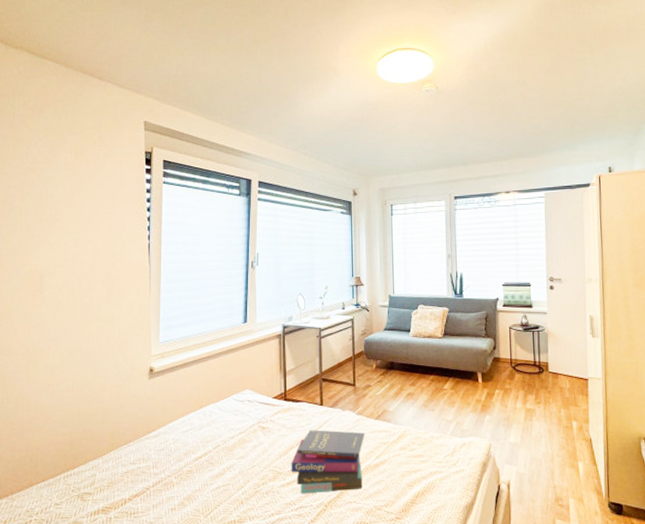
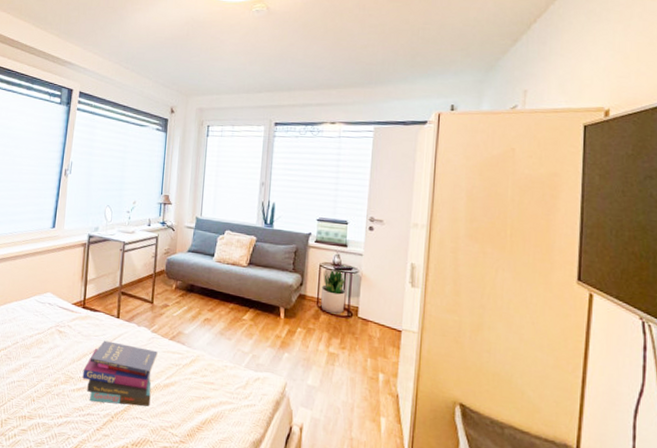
planter: none [513,330,536,372] -> present [320,269,347,315]

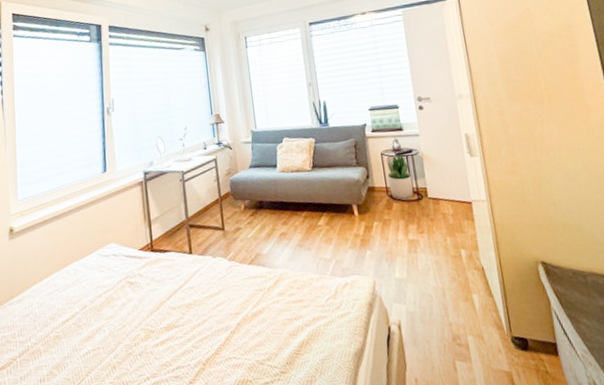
books: present [82,340,158,407] -> none [163,279,242,353]

